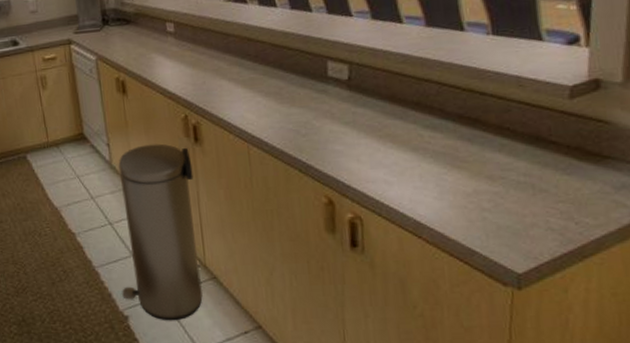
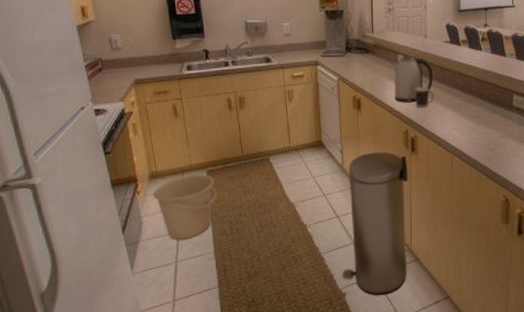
kettle: none [161,23,215,82] -> present [393,56,433,103]
mug: none [191,60,218,87] -> present [414,87,434,108]

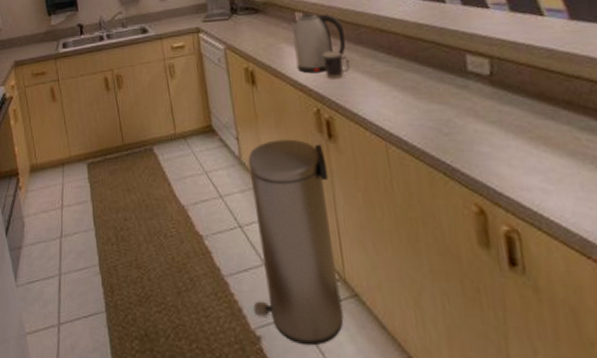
bucket: present [152,173,218,240] -> none [33,166,100,247]

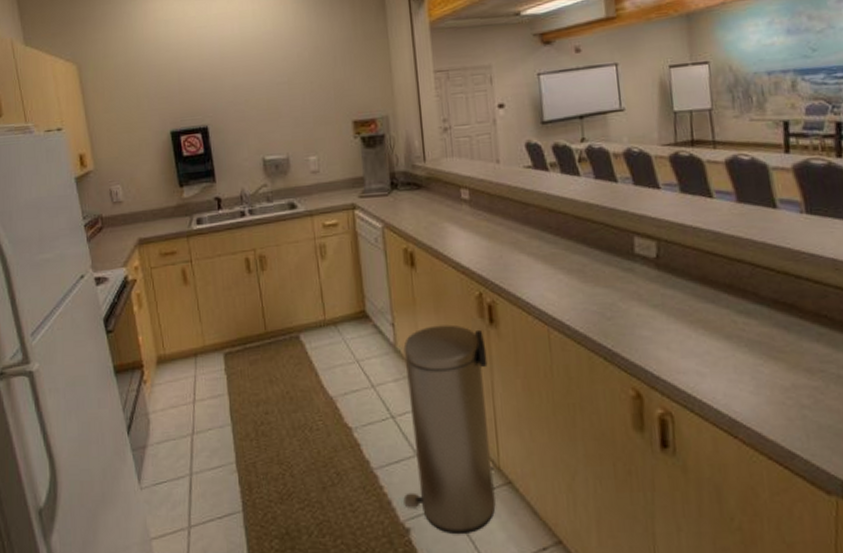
kettle: present [290,12,346,74] -> none [454,189,513,255]
mug: present [321,51,350,79] -> none [487,232,516,261]

